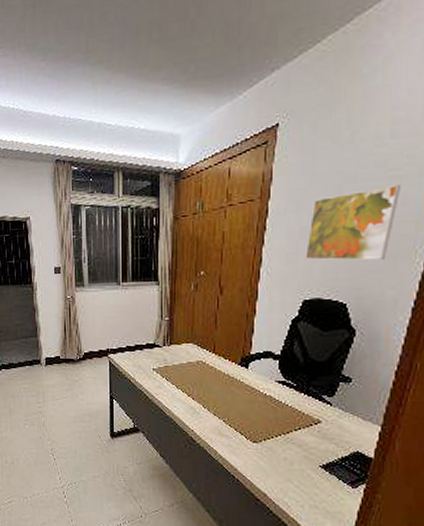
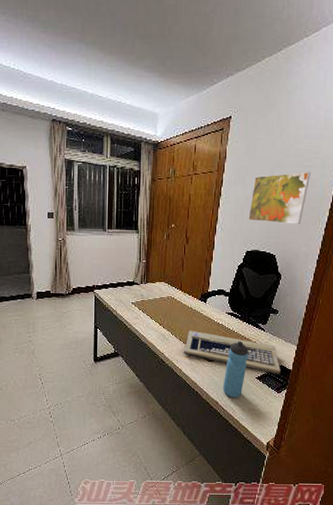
computer keyboard: none [220,402,357,464] -> present [184,330,281,375]
water bottle: none [272,418,309,491] -> present [222,341,249,398]

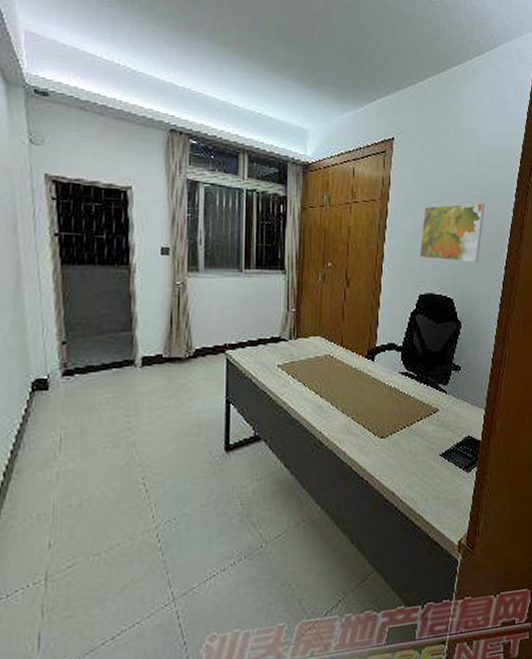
computer keyboard: present [184,330,281,375] -> none [348,397,469,448]
water bottle: present [222,341,249,398] -> none [399,408,429,485]

